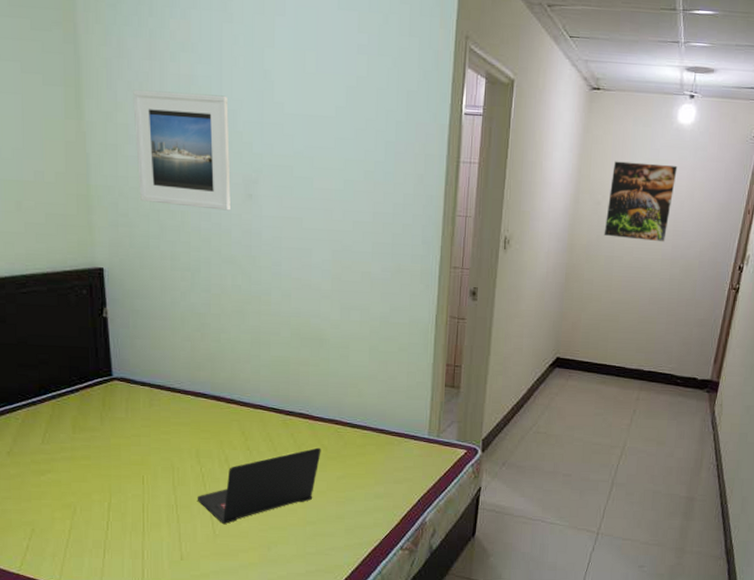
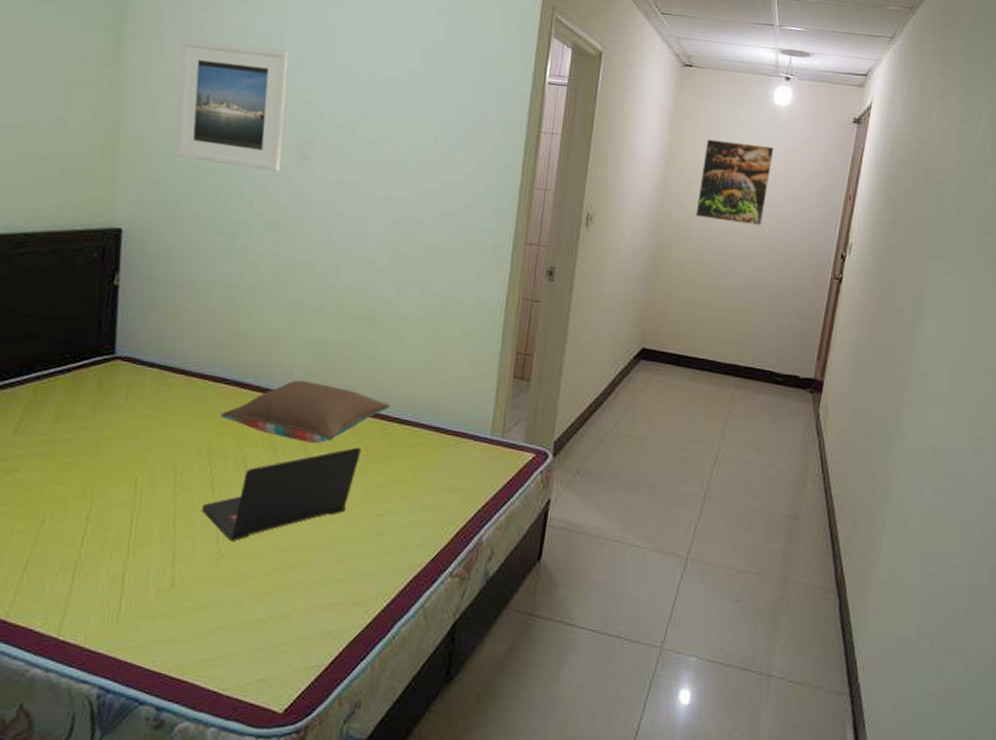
pillow: none [203,393,343,445] -> present [220,379,391,443]

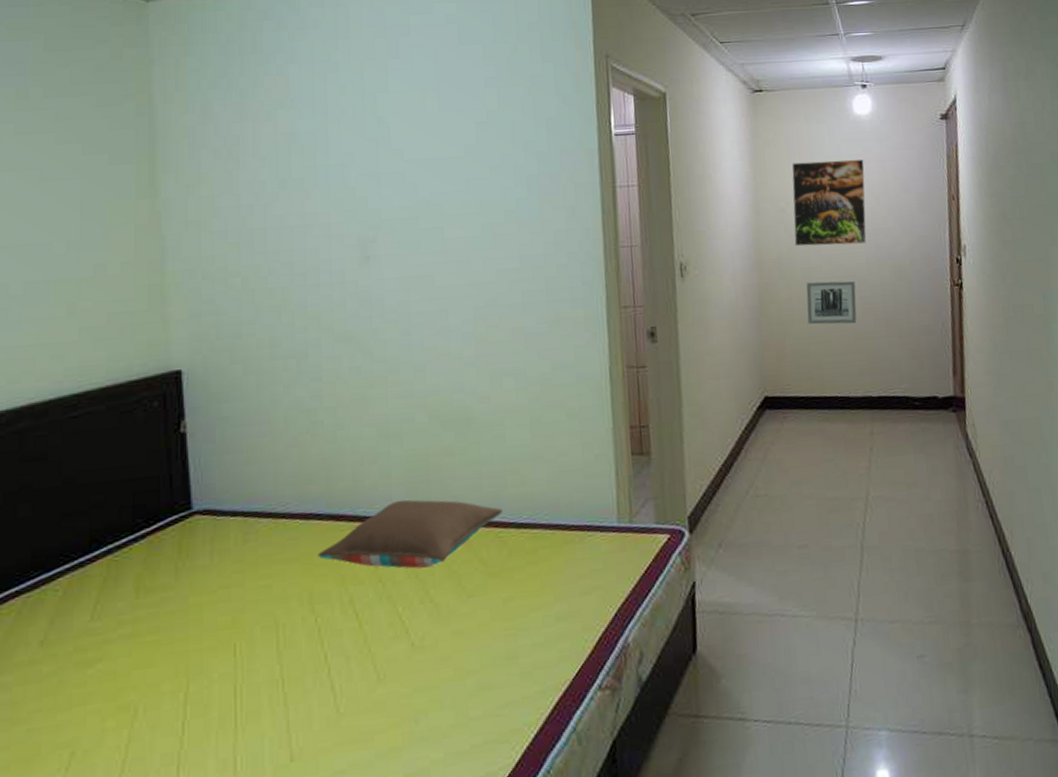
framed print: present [175,38,289,172] -> none [220,150,344,283]
laptop: present [201,447,362,541] -> none [311,562,479,696]
wall art: none [694,252,744,298] -> present [806,280,857,325]

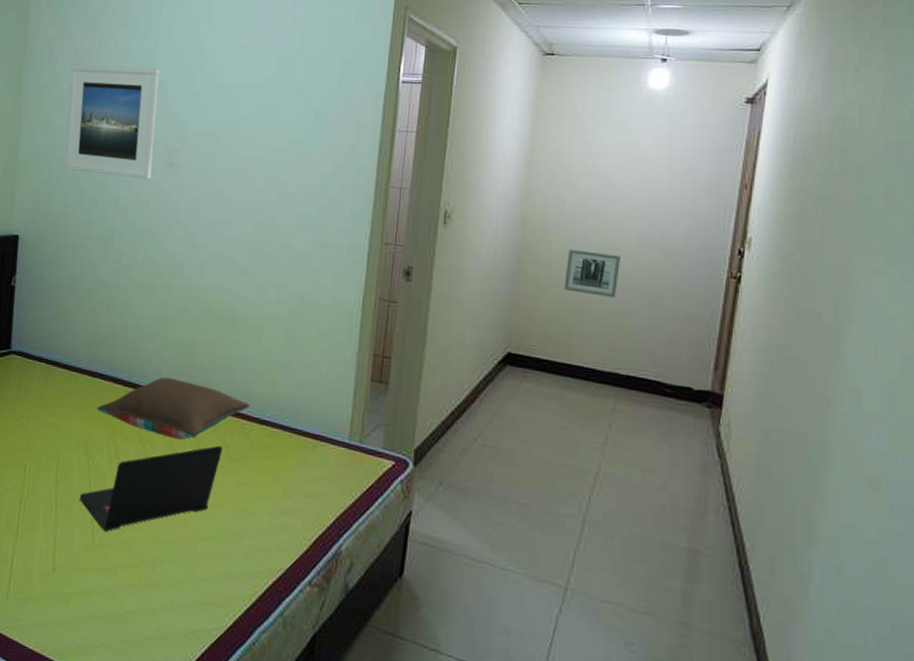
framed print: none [220,150,344,283] -> present [63,64,160,180]
laptop: none [311,562,479,696] -> present [79,445,223,531]
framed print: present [791,159,867,247] -> none [563,129,651,220]

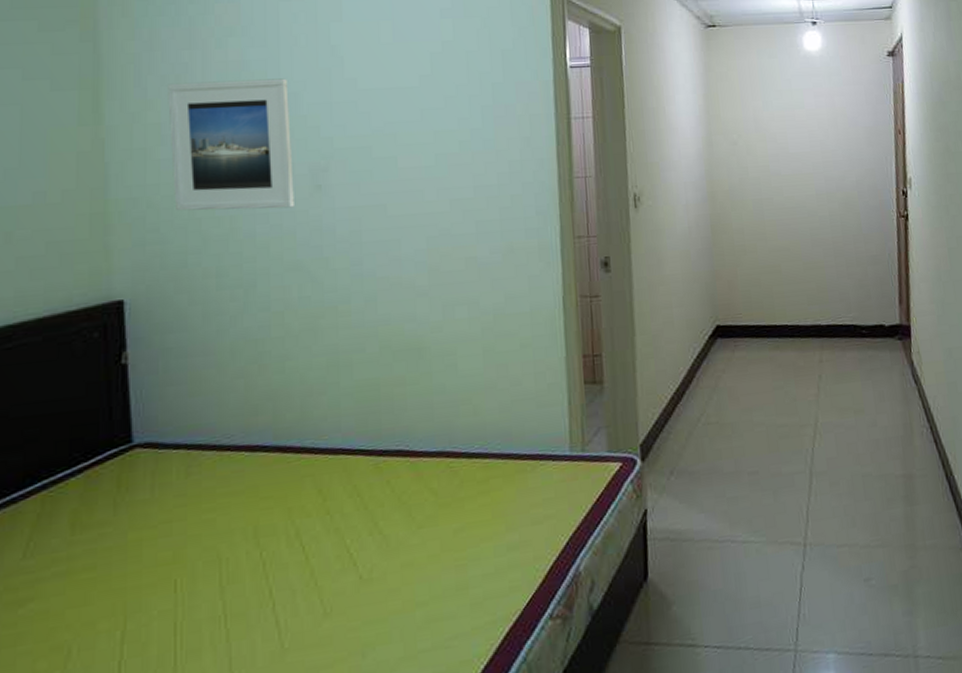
laptop: present [79,445,223,531] -> none [255,493,430,631]
pillow: present [96,377,251,440] -> none [263,430,455,501]
wall art: present [564,249,620,299] -> none [757,212,807,255]

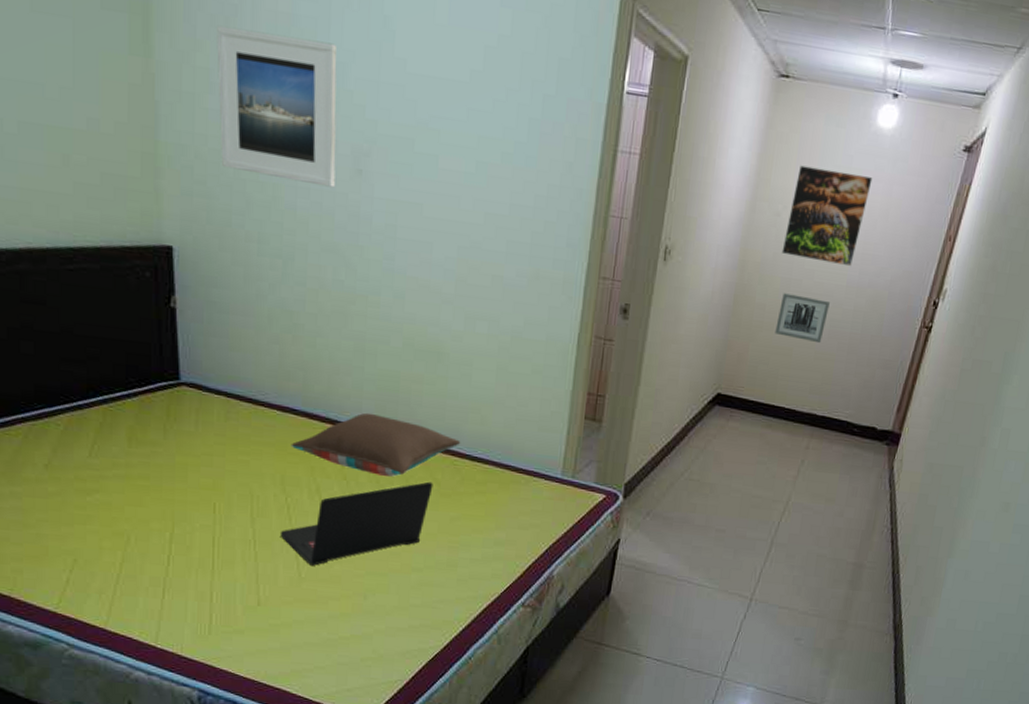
laptop: none [255,493,430,631] -> present [279,481,433,566]
pillow: none [263,430,455,501] -> present [291,412,461,477]
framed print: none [744,93,816,178] -> present [781,165,873,267]
wall art: none [757,212,807,255] -> present [775,293,830,344]

